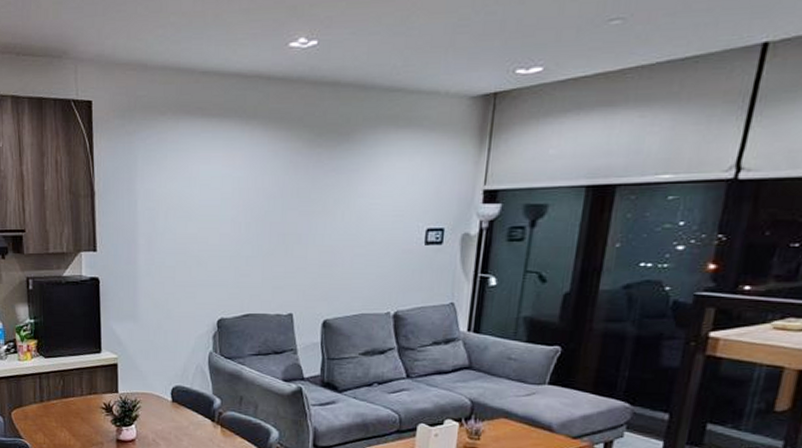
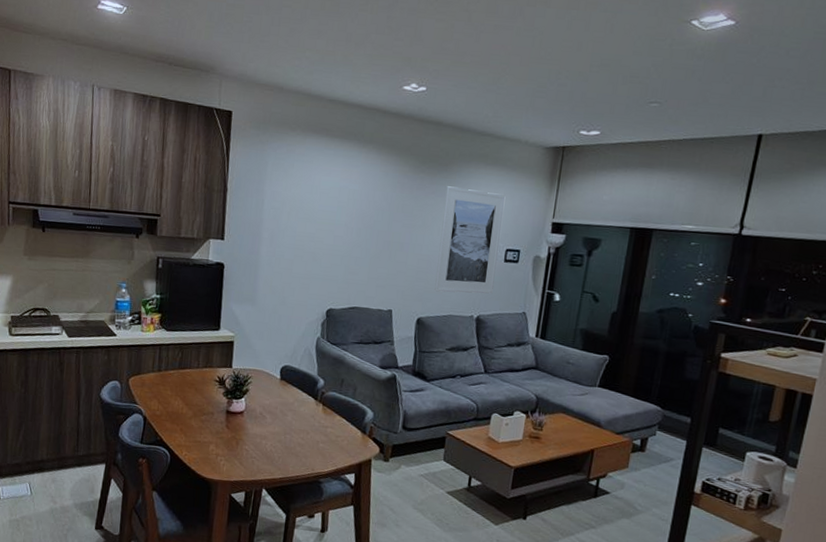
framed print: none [341,159,424,288] -> present [434,186,506,294]

